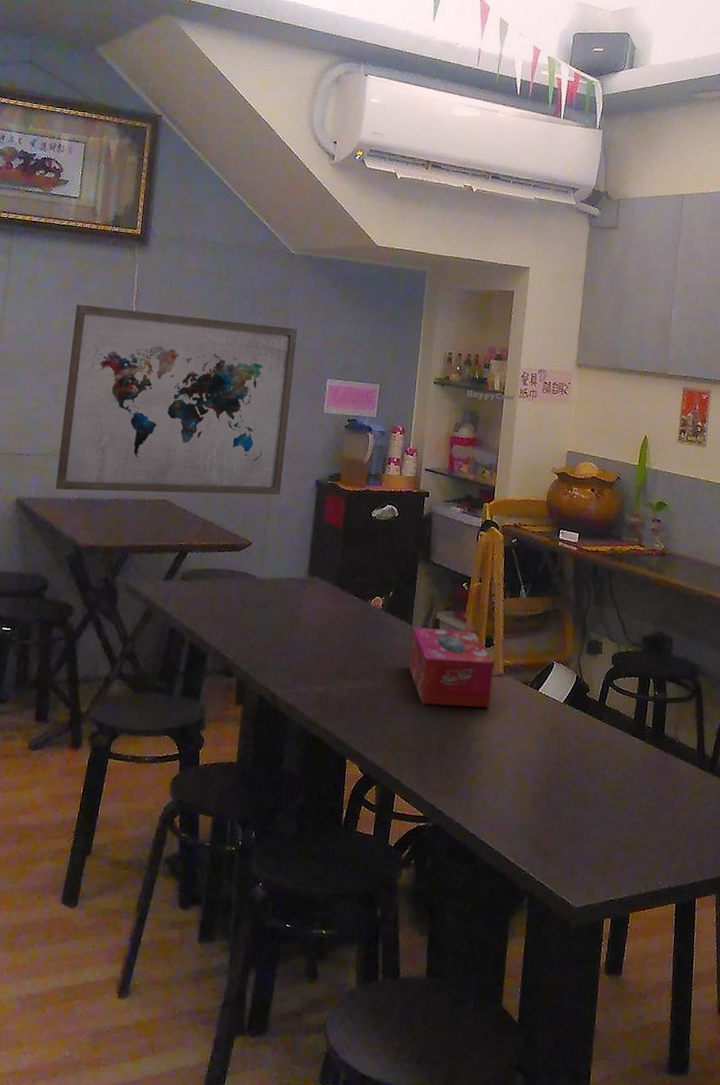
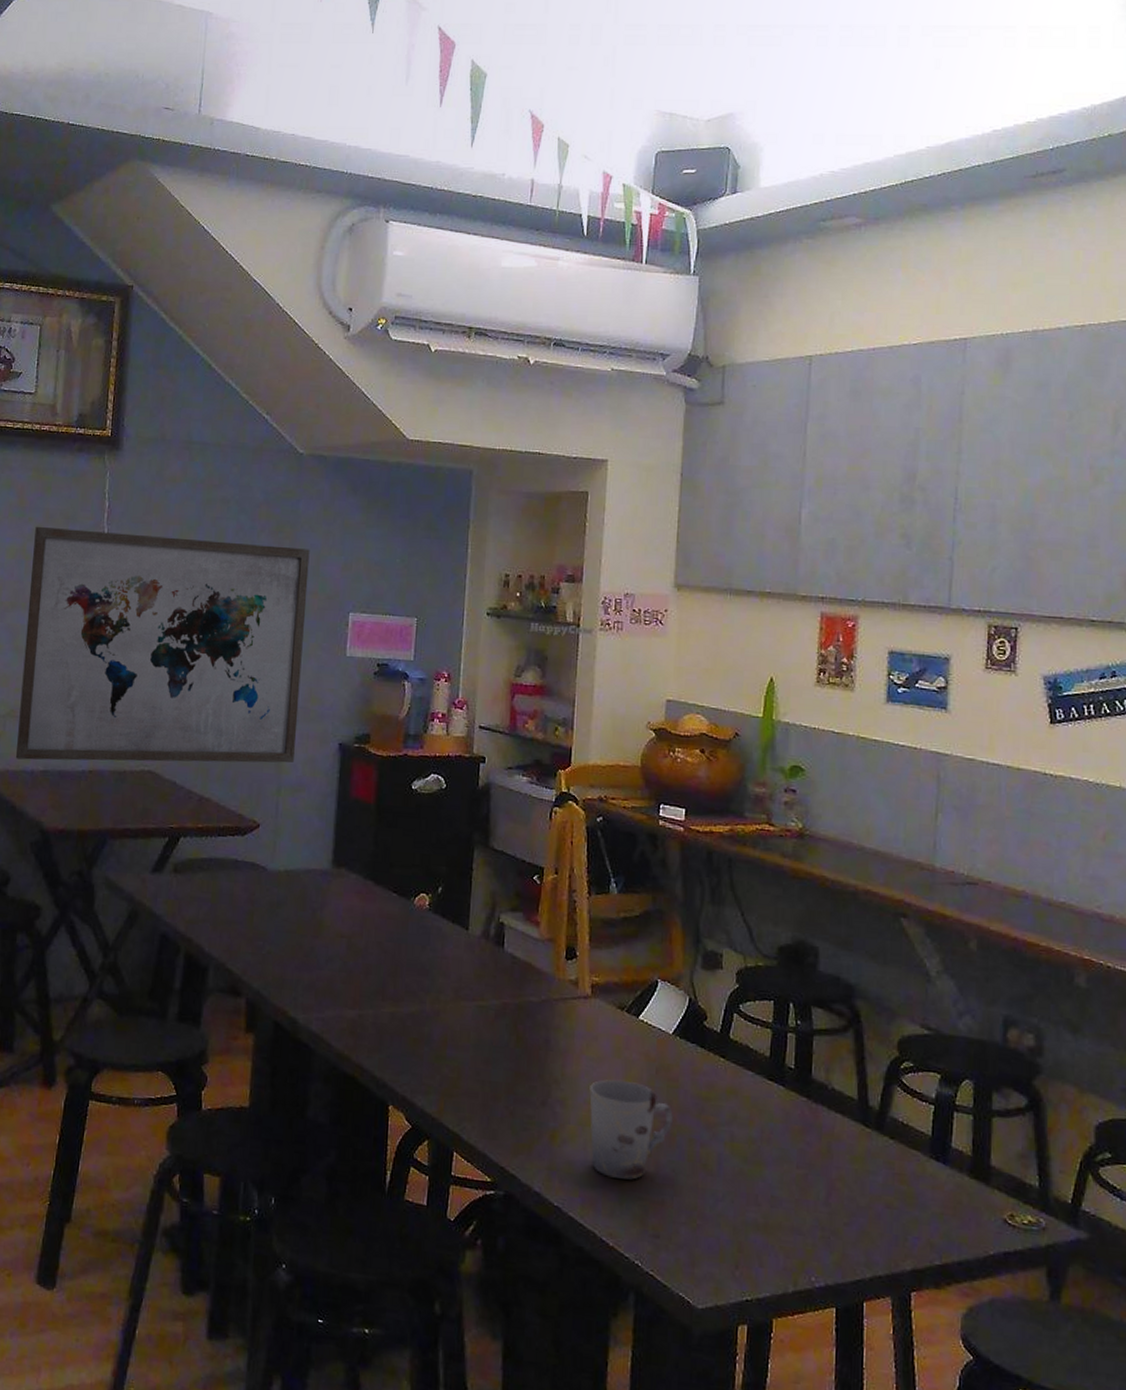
tissue box: present [409,627,494,708] -> none [466,933,578,1041]
cup: none [499,737,562,812] -> present [589,1079,673,1180]

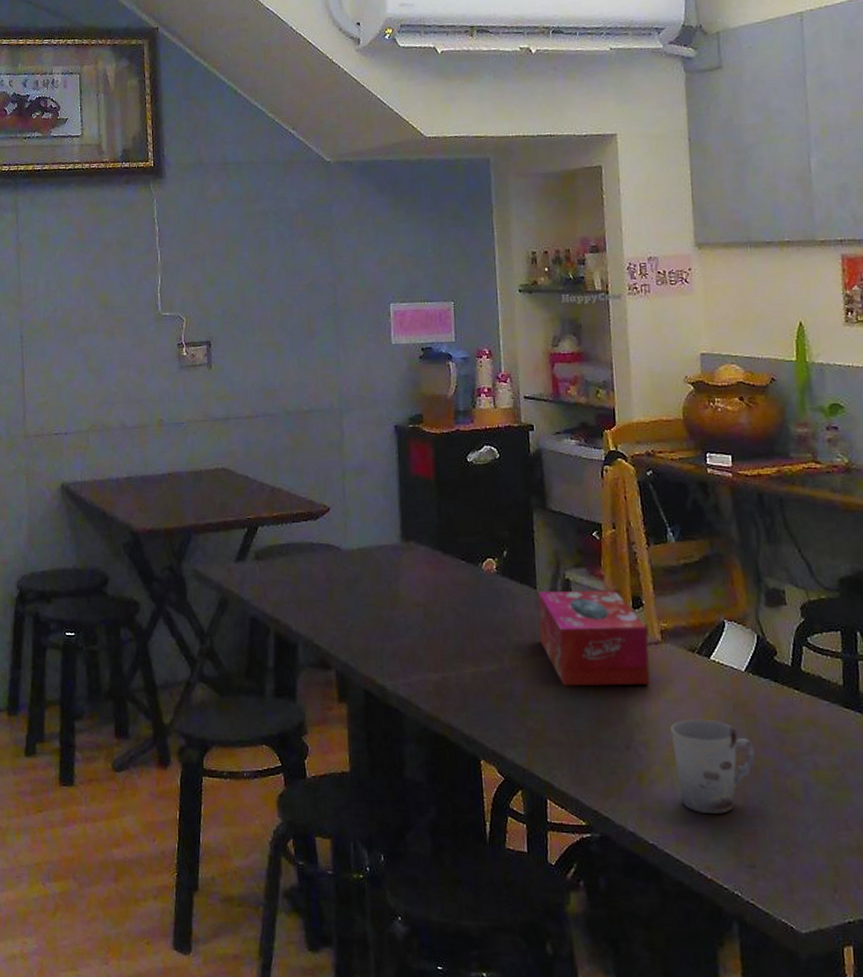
wall art: present [15,526,310,763] -> none [95,249,355,469]
tissue box: none [466,933,578,1041] -> present [537,590,650,687]

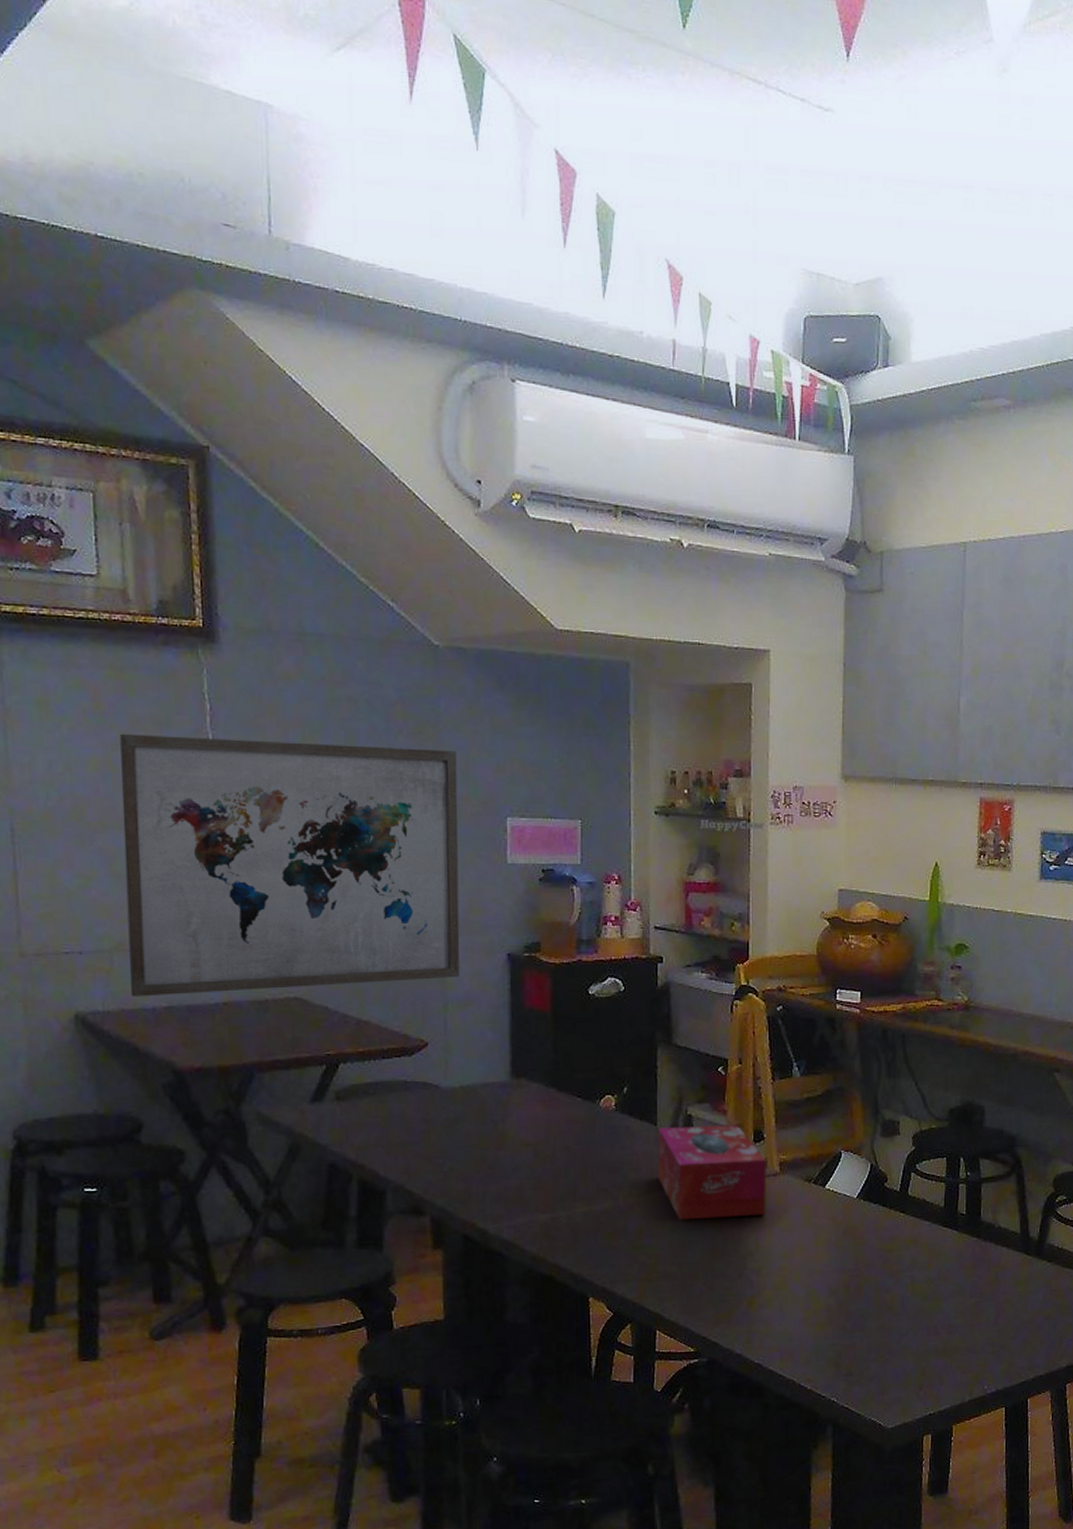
wall art: none [95,249,355,469] -> present [120,733,460,997]
cup: present [670,720,756,814] -> none [783,1245,860,1331]

